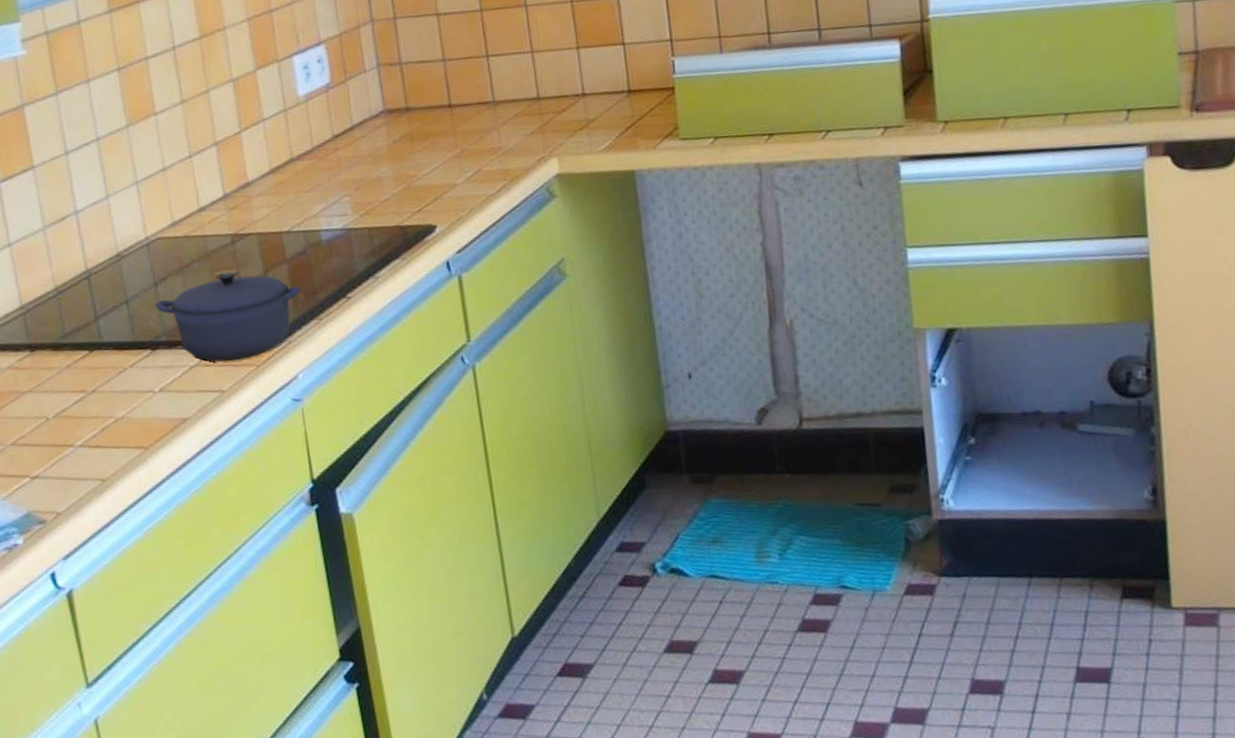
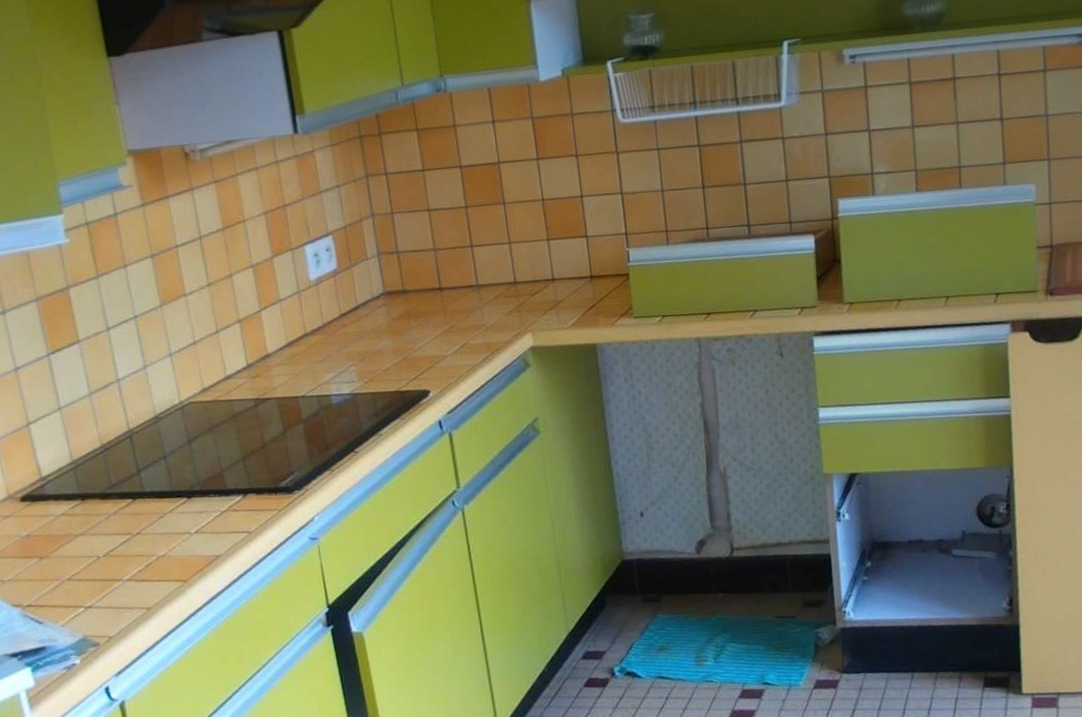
cooking pot: present [155,269,302,362] -> none [190,429,316,507]

